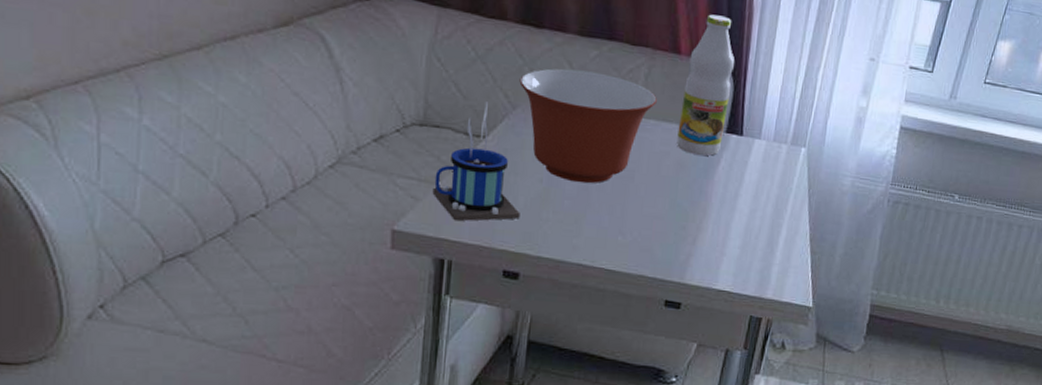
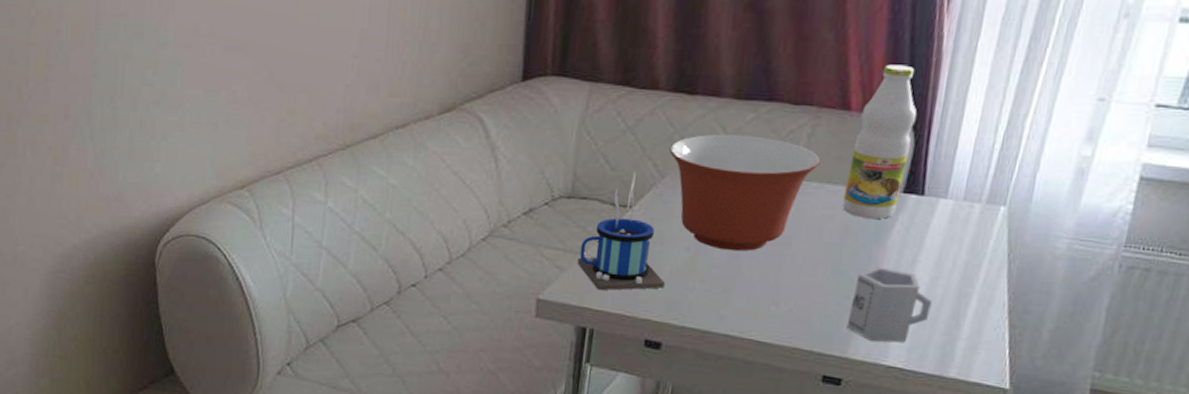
cup: none [683,199,751,269] -> present [846,266,932,342]

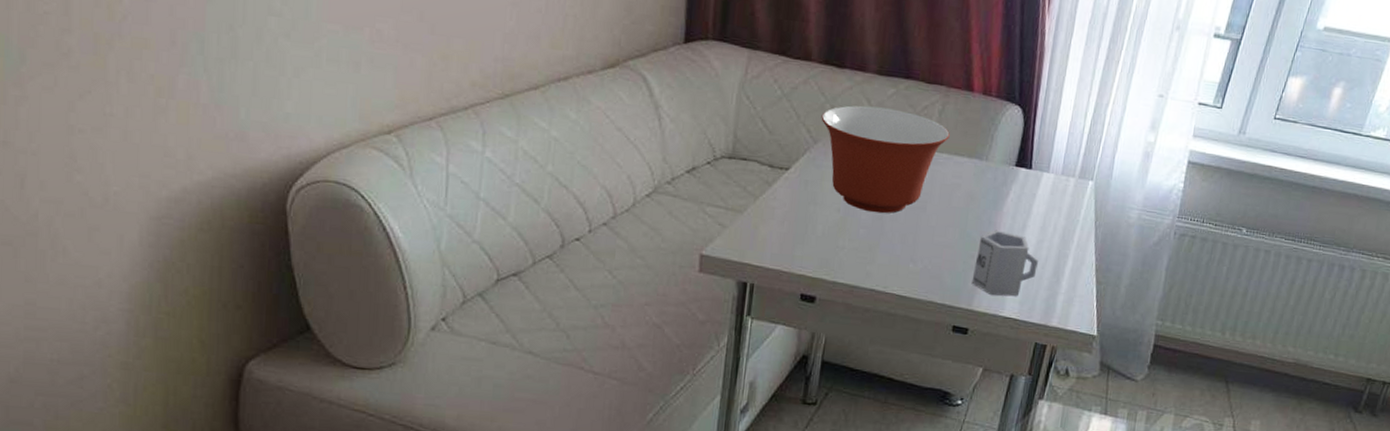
mug: present [577,172,665,291] -> none [738,136,818,248]
bottle: present [842,64,918,219] -> none [967,53,1026,188]

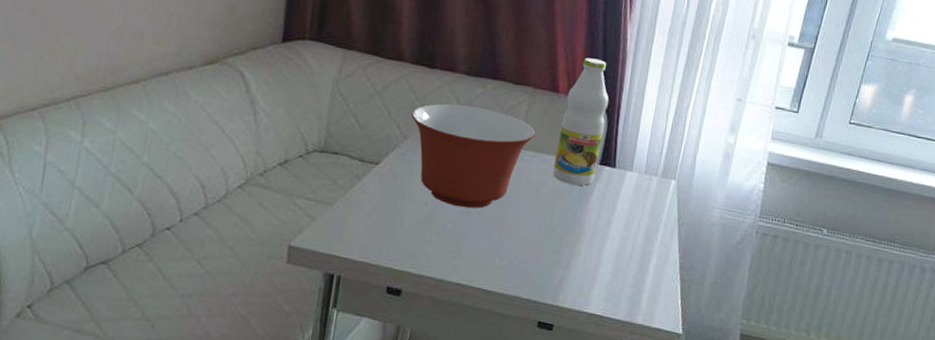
bottle: none [967,53,1026,188] -> present [553,57,609,186]
cup: present [971,230,1038,296] -> none [556,226,623,293]

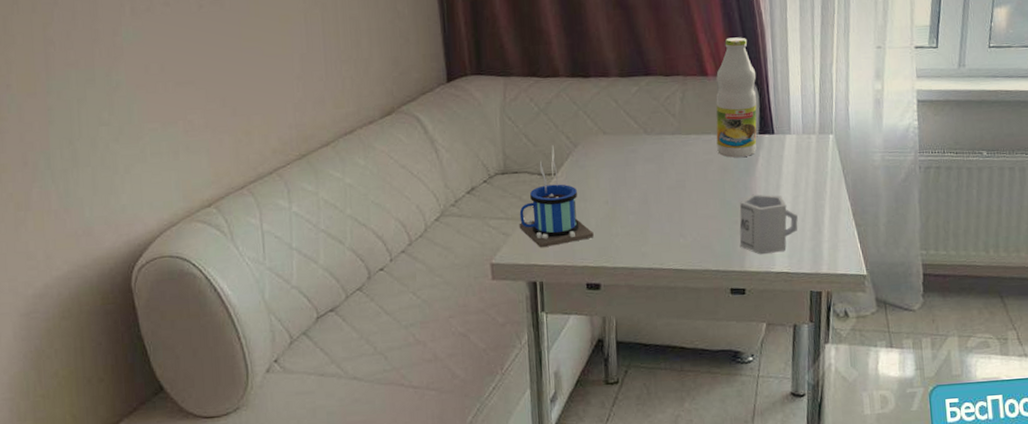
mug: none [327,132,406,240] -> present [519,145,594,248]
mixing bowl: present [411,104,536,209] -> none [576,104,694,199]
cup: none [556,226,623,293] -> present [739,194,798,255]

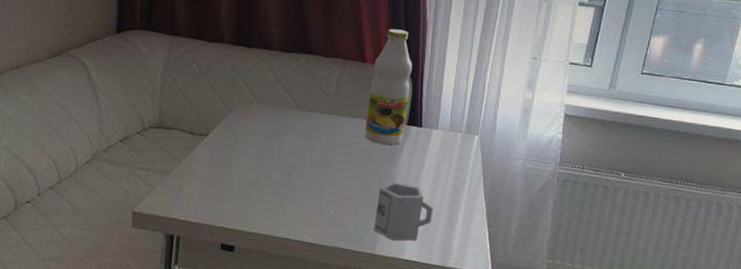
mug: present [519,145,594,248] -> none [165,107,235,204]

